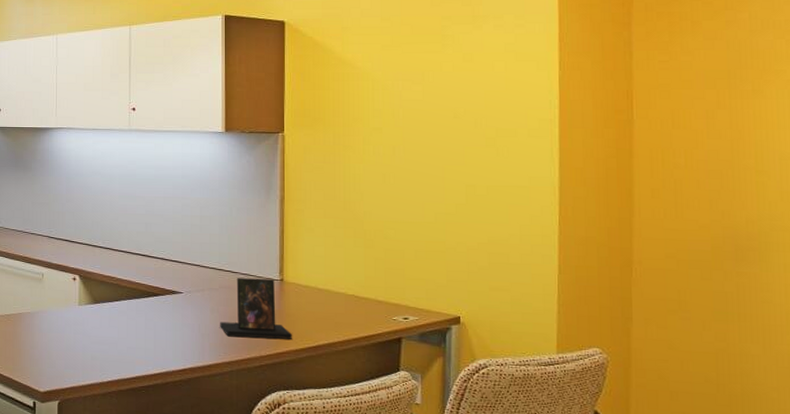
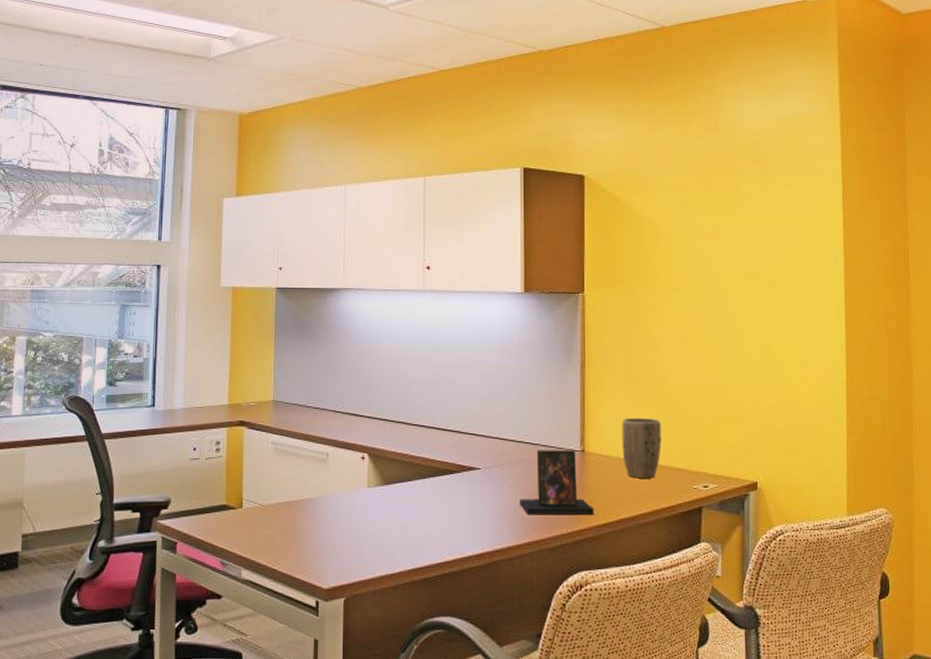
plant pot: none [321,250,361,309] -> present [622,417,661,478]

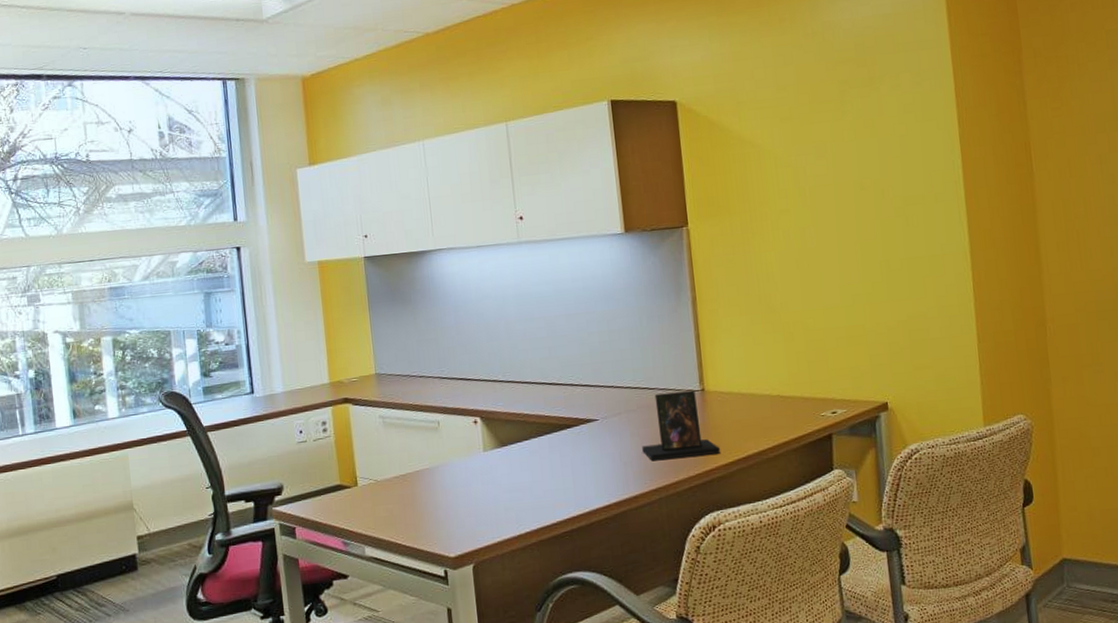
plant pot: present [622,417,661,478] -> none [740,349,784,412]

